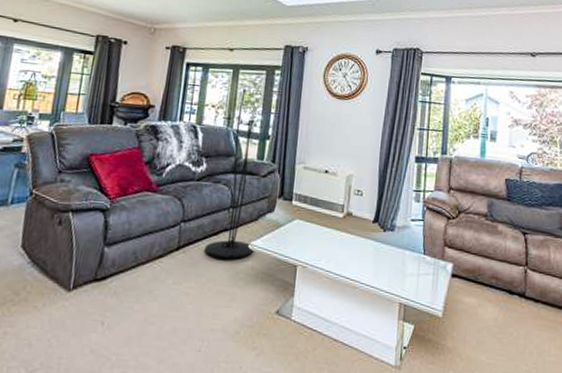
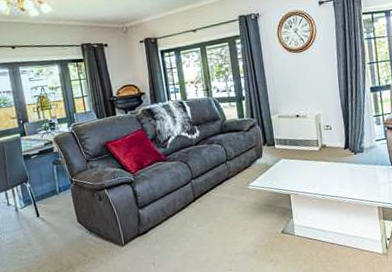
floor lamp: present [204,84,257,259] -> none [212,57,253,201]

